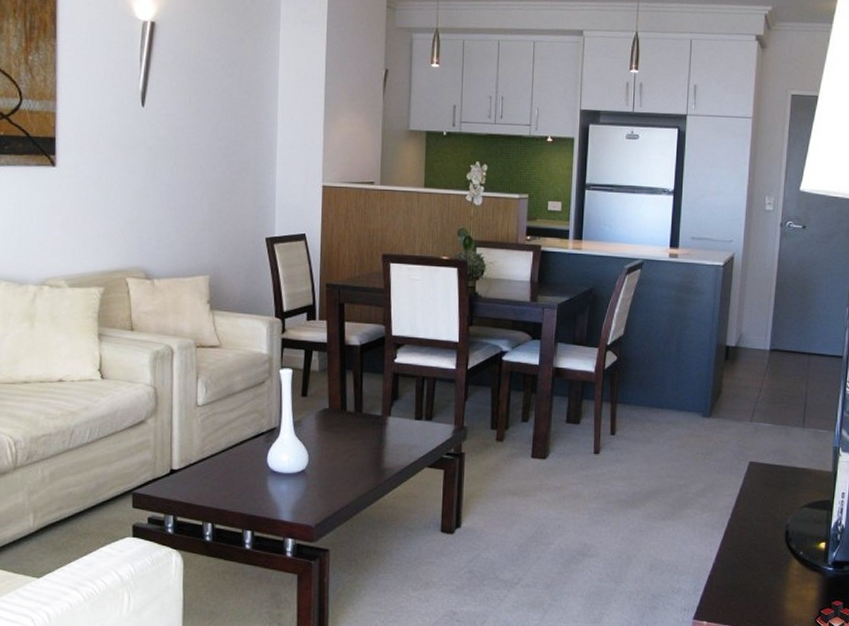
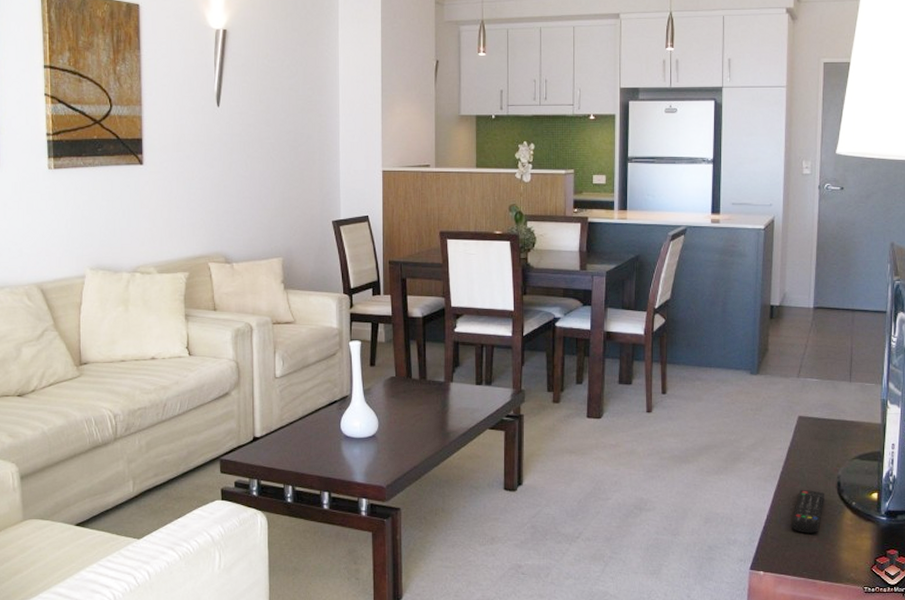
remote control: none [737,538,772,583] -> present [791,490,824,534]

